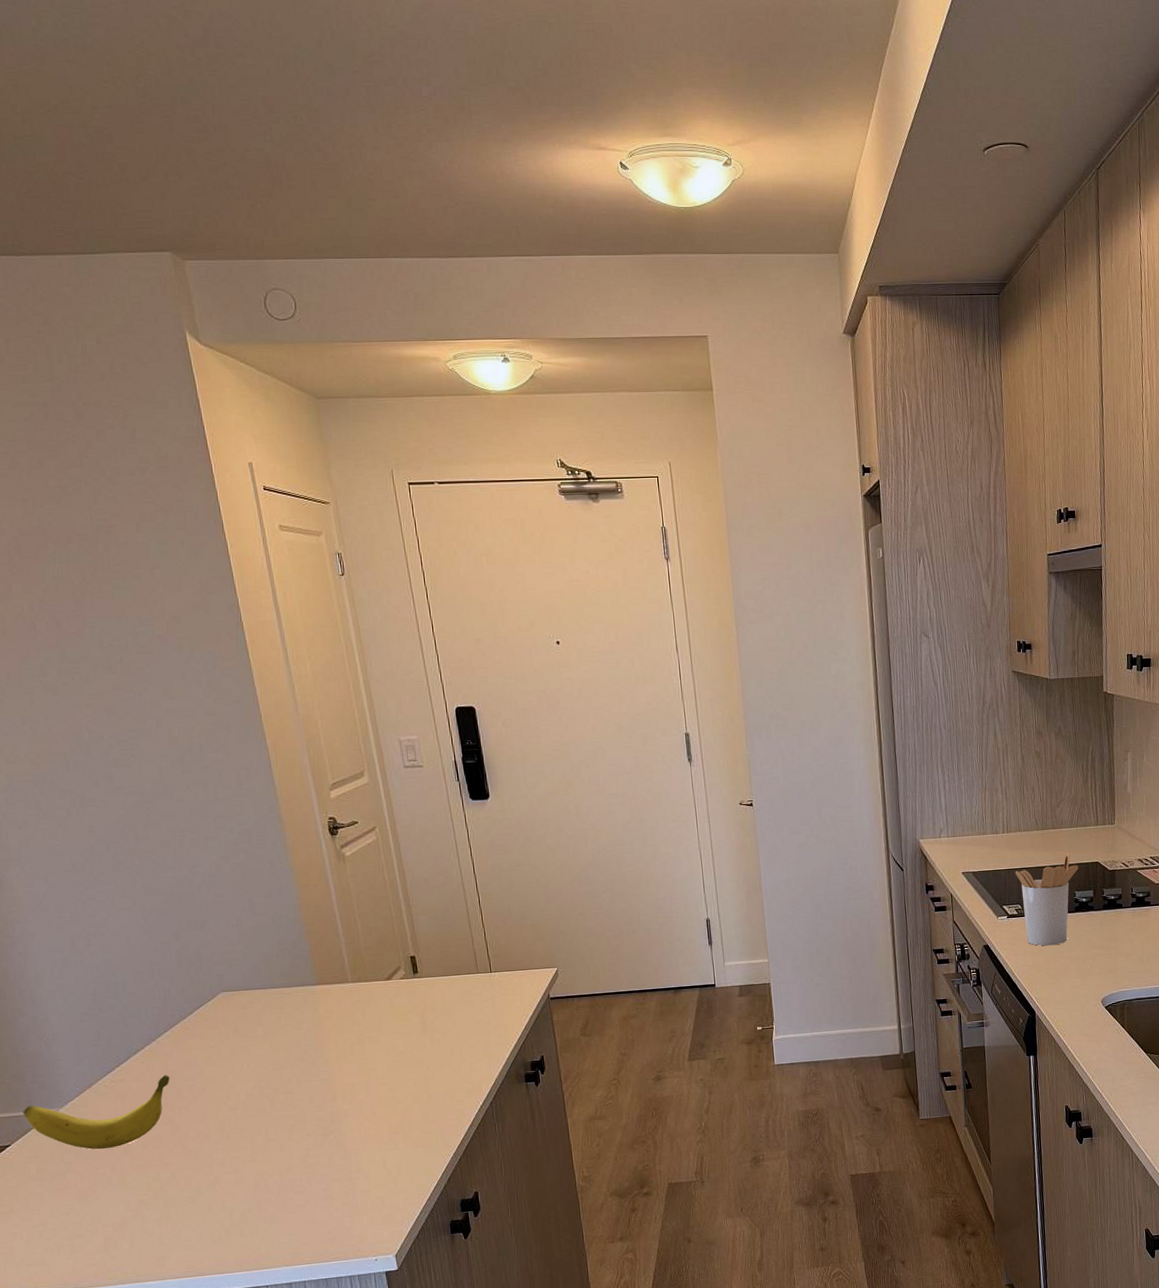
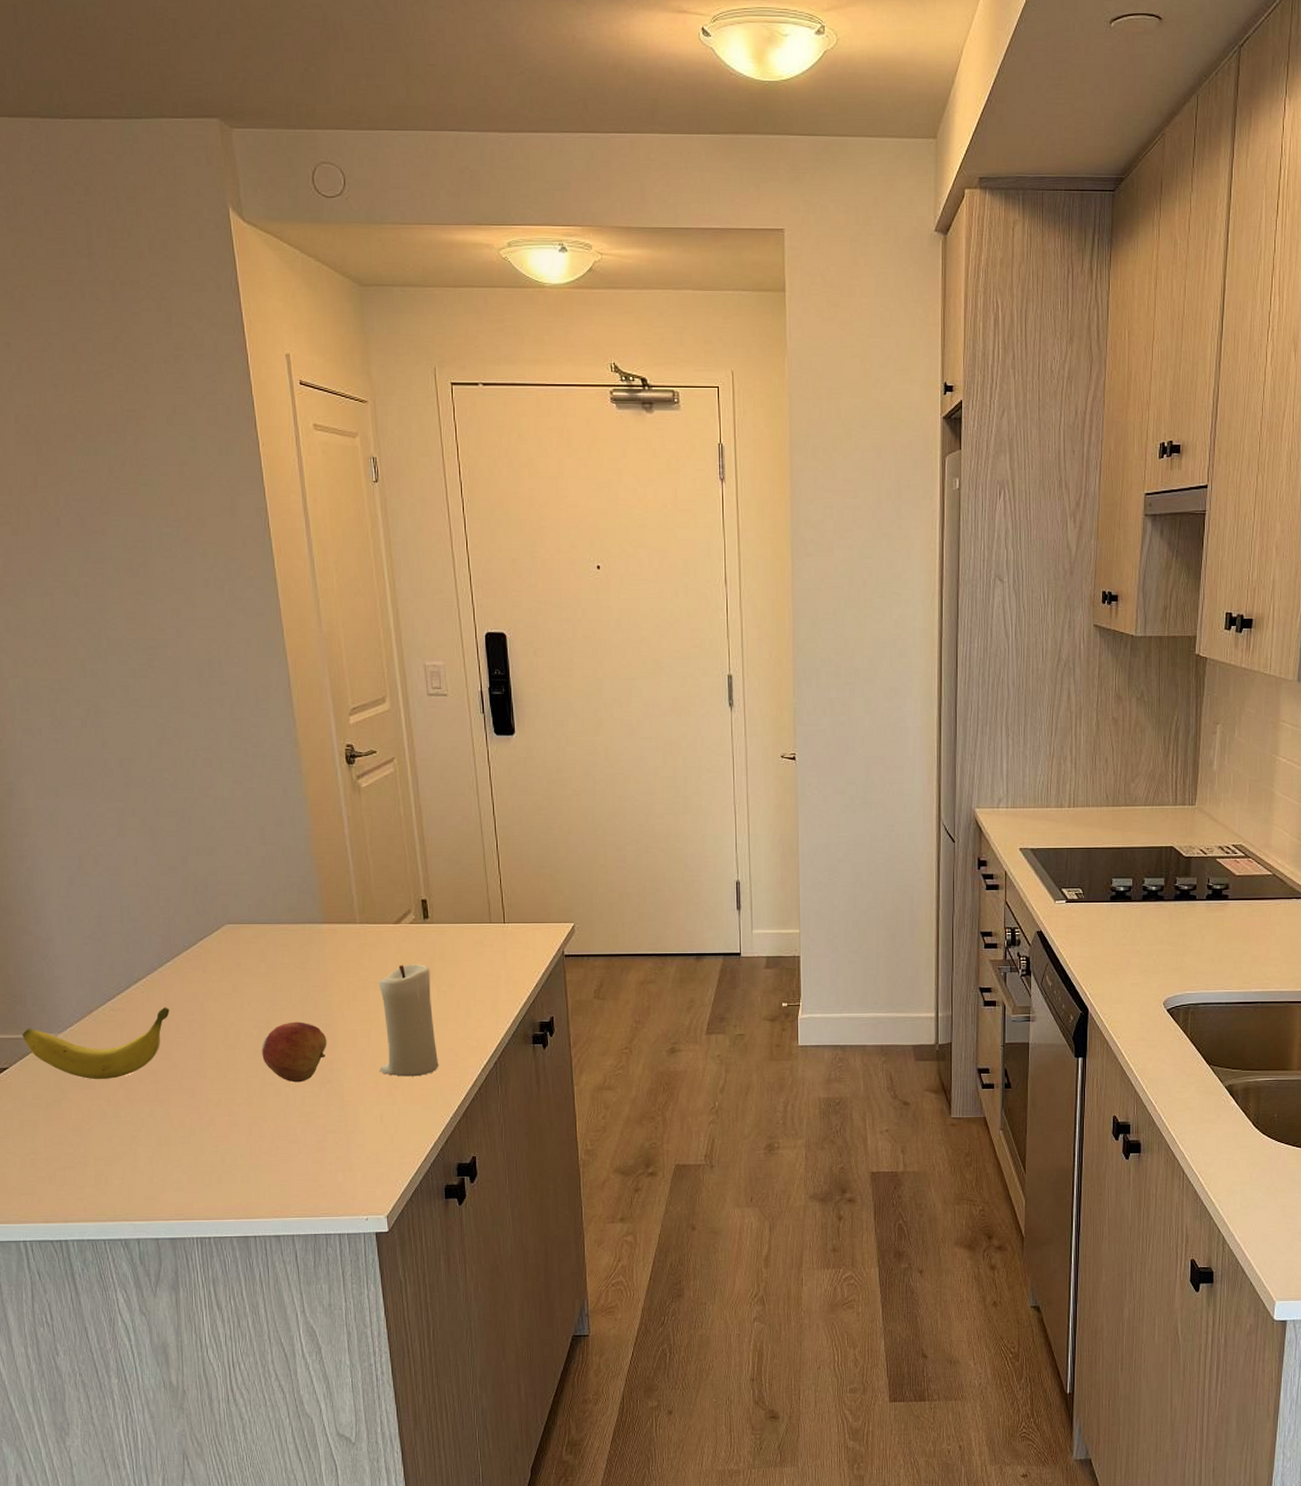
fruit: none [263,1078,327,1137] -> present [262,1022,327,1083]
candle: none [373,1016,437,1123] -> present [378,964,439,1077]
utensil holder: present [1015,853,1079,946] -> none [1078,834,1151,937]

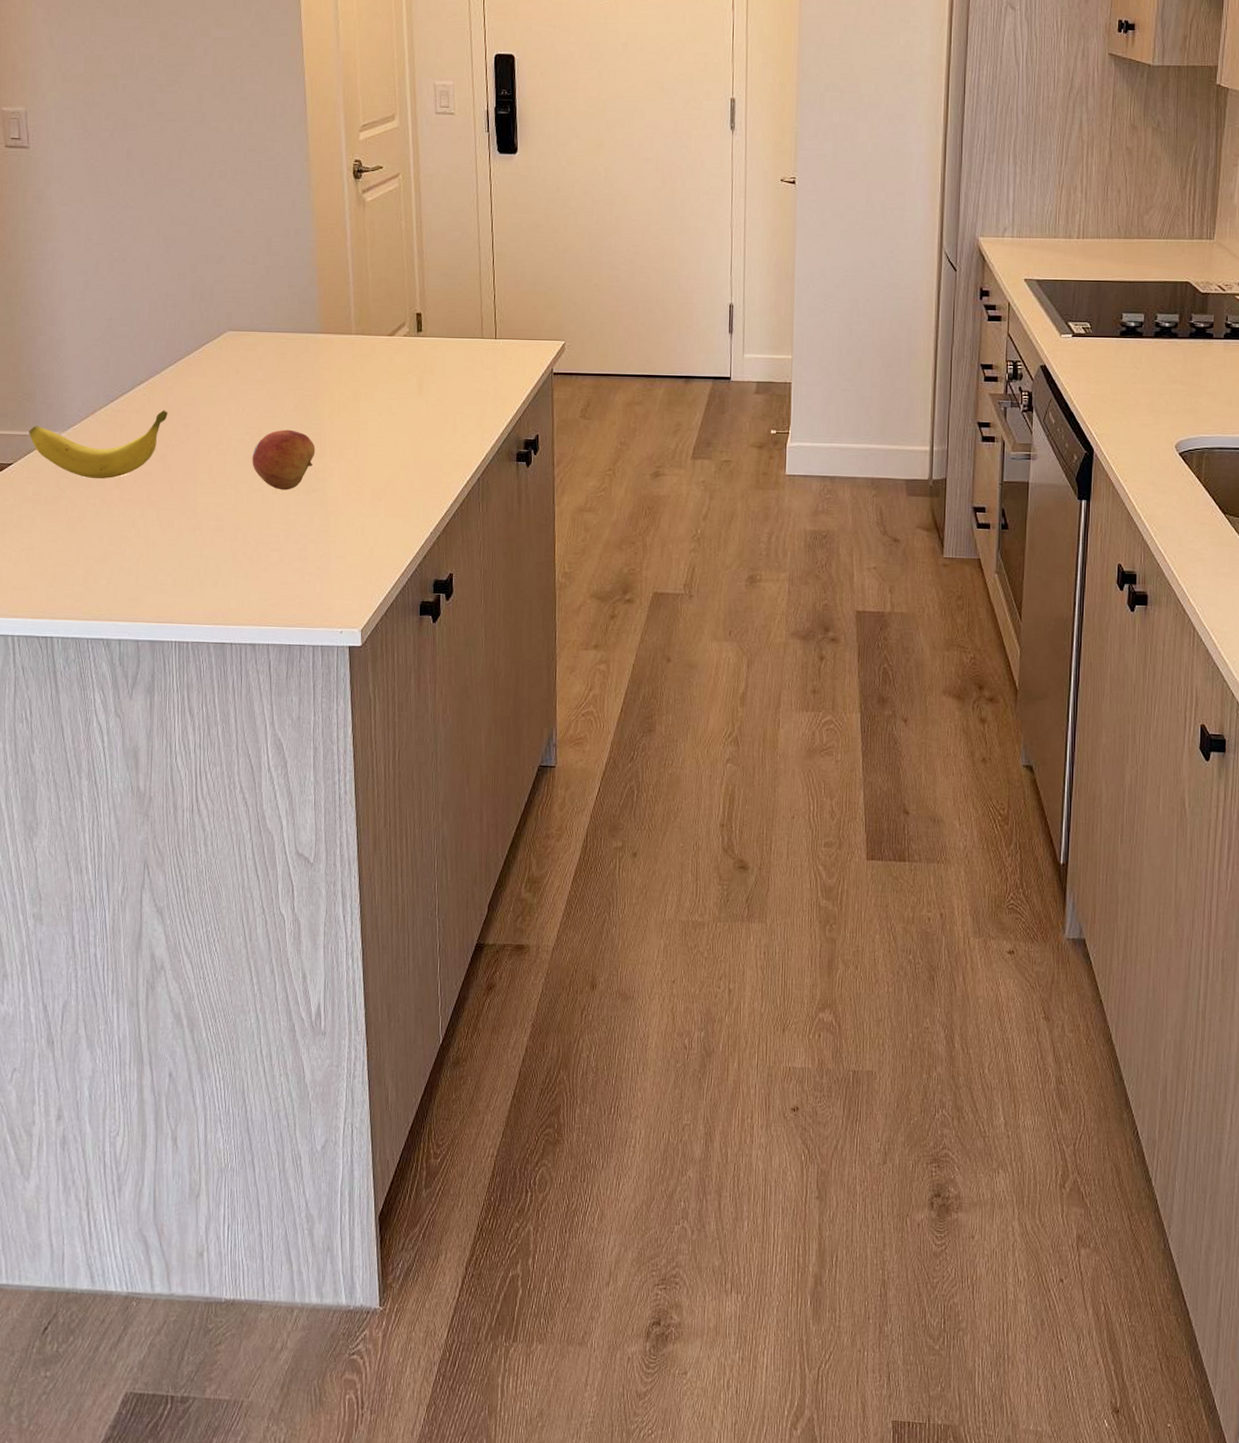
candle: present [378,964,439,1077] -> none [364,376,423,489]

